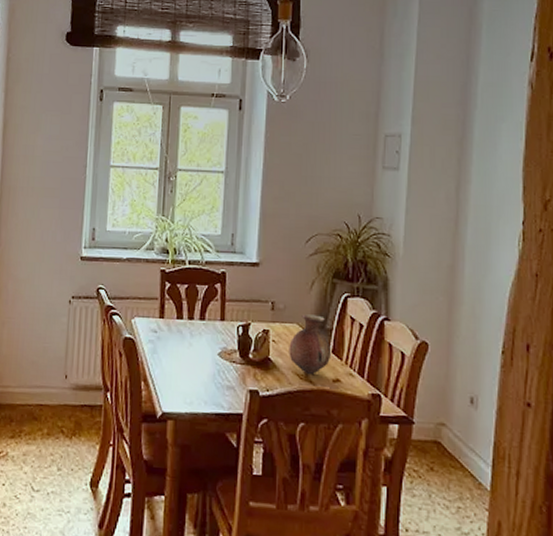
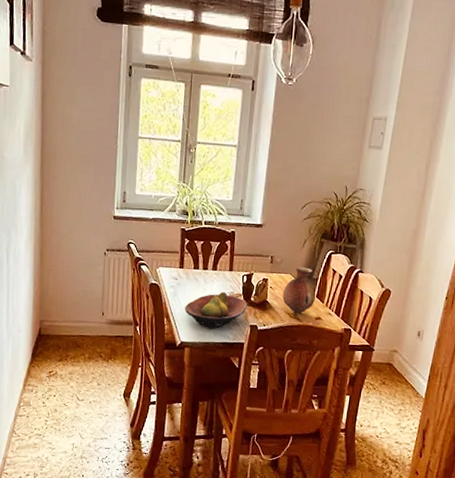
fruit bowl: none [166,346,245,396] -> present [185,291,247,329]

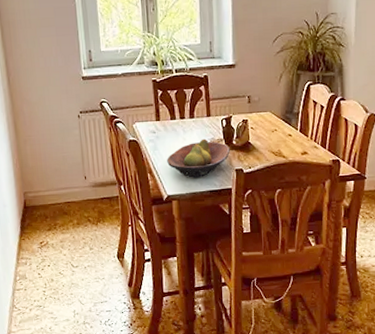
vase: present [282,267,316,314] -> none [264,102,299,152]

